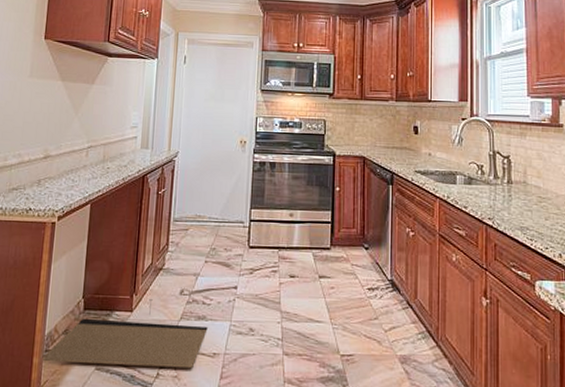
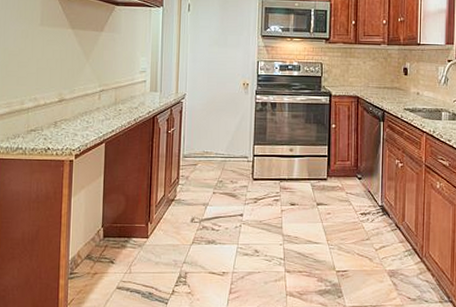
door mat: present [40,299,208,369] -> none [66,227,217,286]

